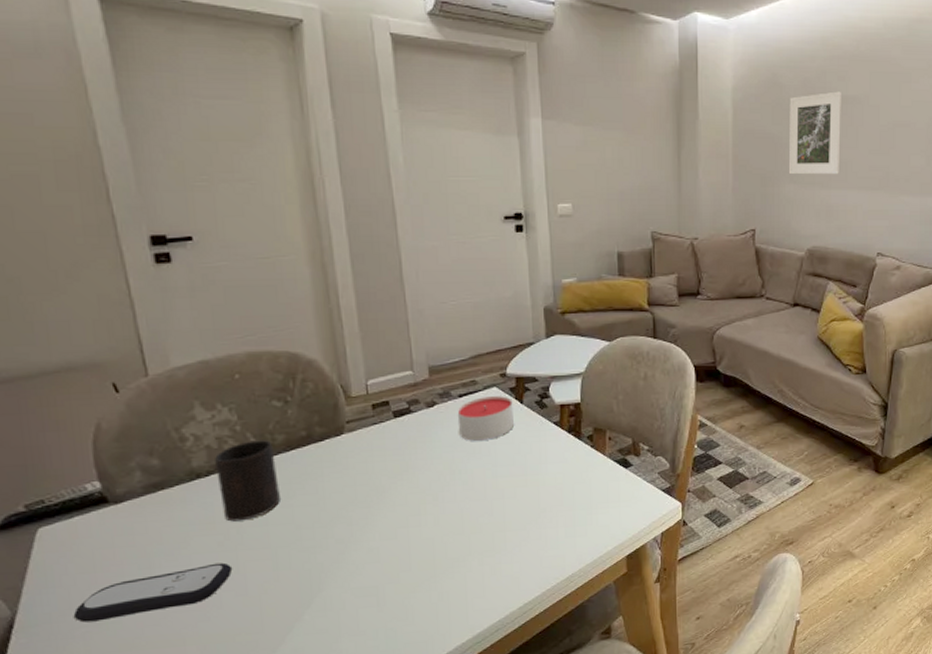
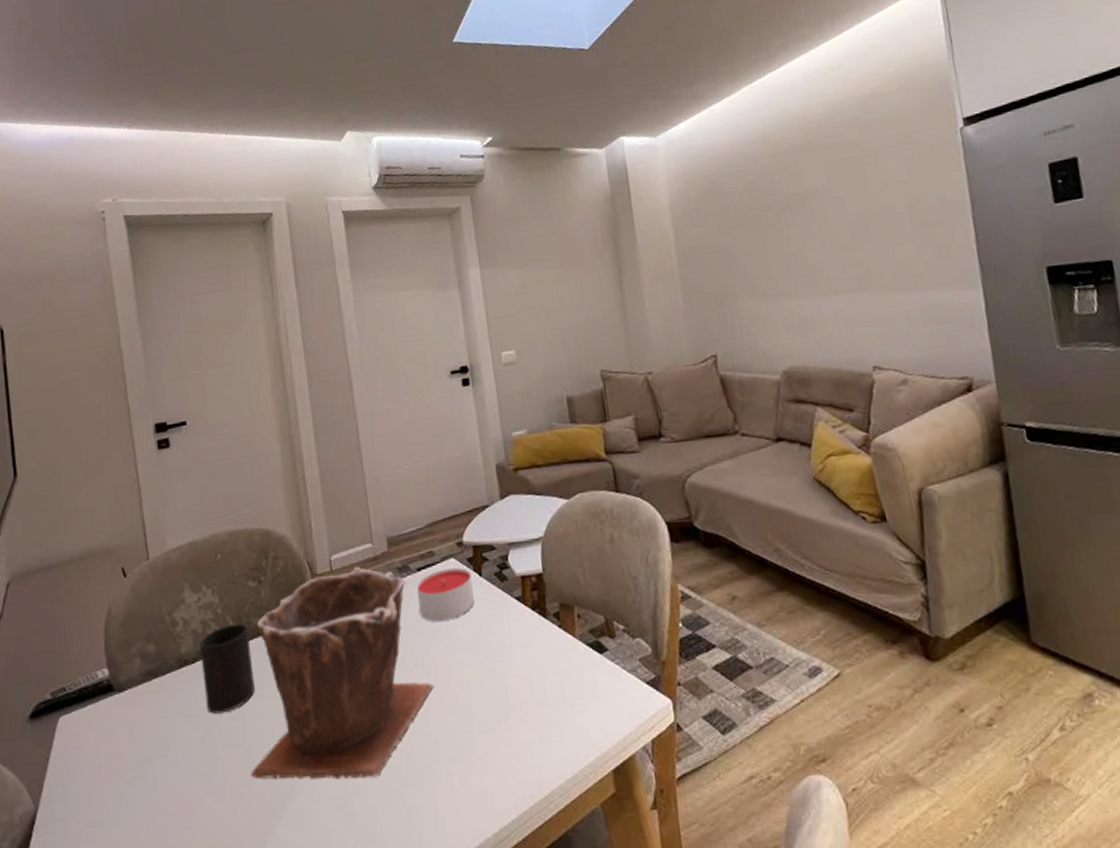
remote control: present [73,562,233,623] -> none [81,760,213,822]
plant pot: none [276,391,470,576] -> present [251,566,434,780]
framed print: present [788,91,841,174] -> none [735,188,808,287]

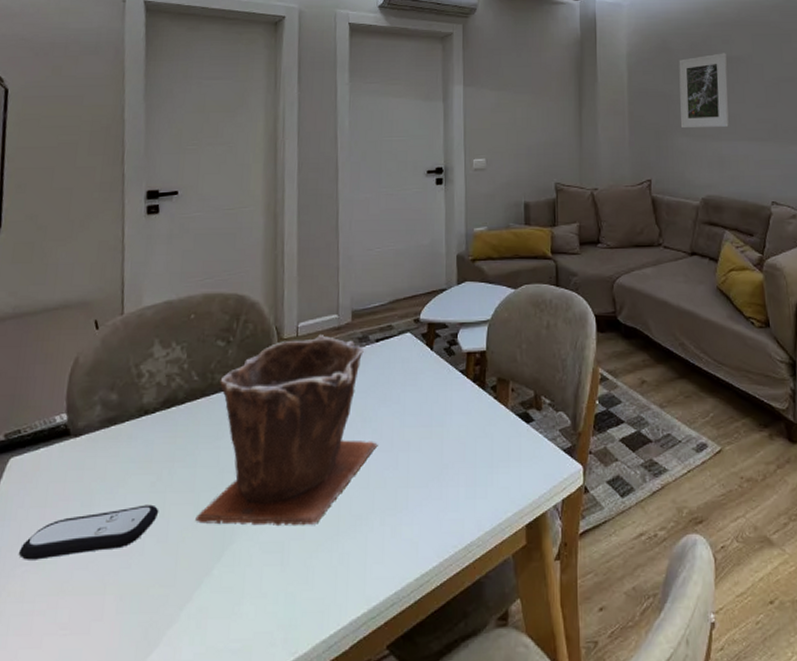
remote control: none [81,760,213,822] -> present [18,504,159,560]
cup: present [200,623,255,714] -> none [160,379,212,461]
candle: present [416,568,474,622] -> none [373,342,424,387]
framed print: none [735,188,808,287] -> present [679,53,729,127]

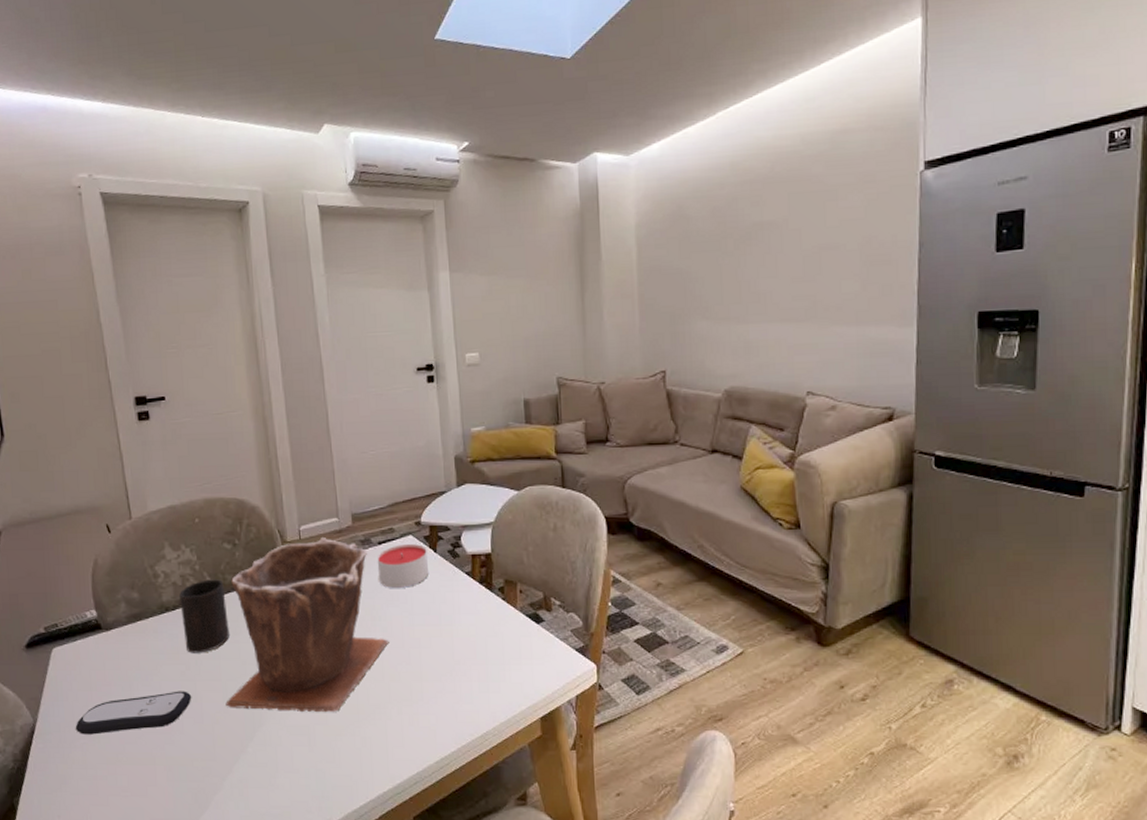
cup: none [160,379,212,461] -> present [180,579,229,653]
candle: none [373,342,424,387] -> present [377,544,428,588]
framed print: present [679,53,729,127] -> none [698,217,758,310]

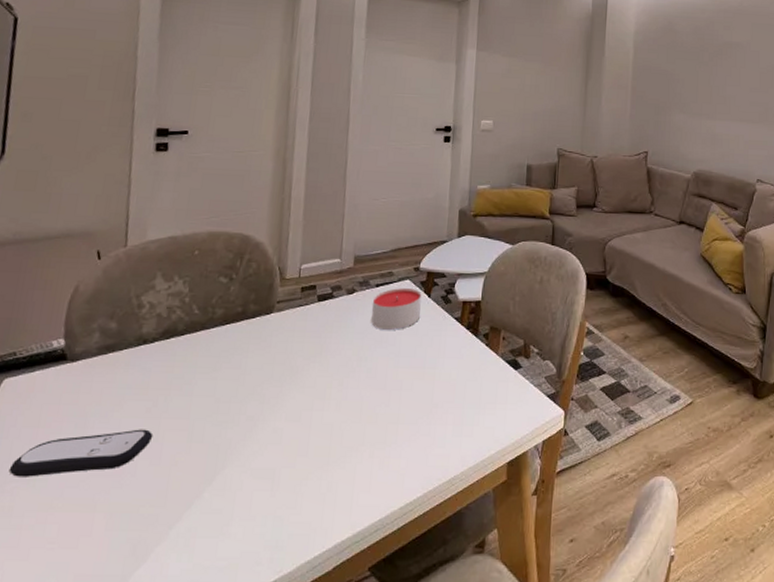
cup: present [180,579,229,653] -> none [157,312,212,389]
plant pot: present [225,536,389,712] -> none [189,276,372,454]

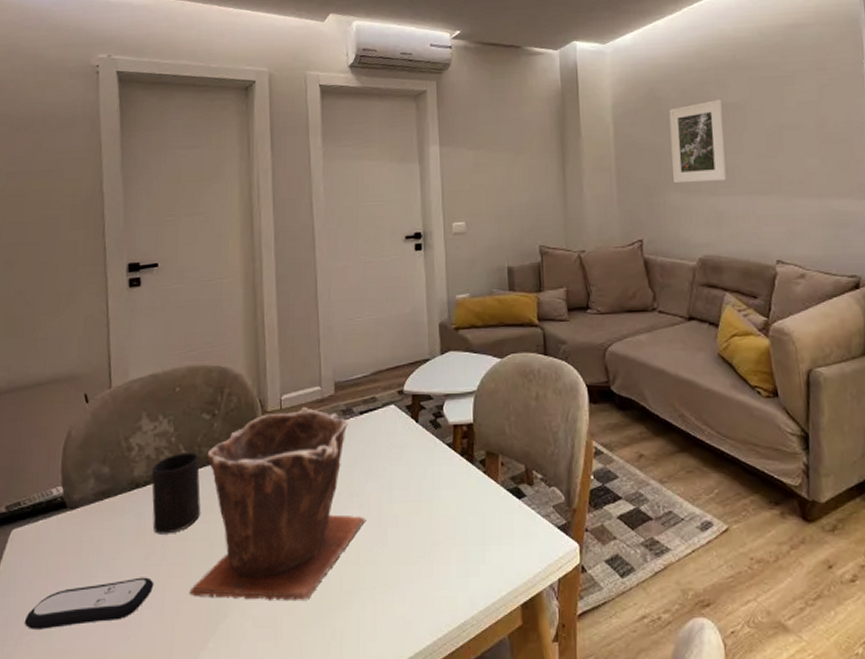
cup: none [157,312,212,389] -> present [152,452,201,534]
plant pot: none [189,276,372,454] -> present [189,406,366,600]
candle: present [371,288,422,330] -> none [358,414,409,461]
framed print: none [679,38,727,107] -> present [669,99,726,182]

